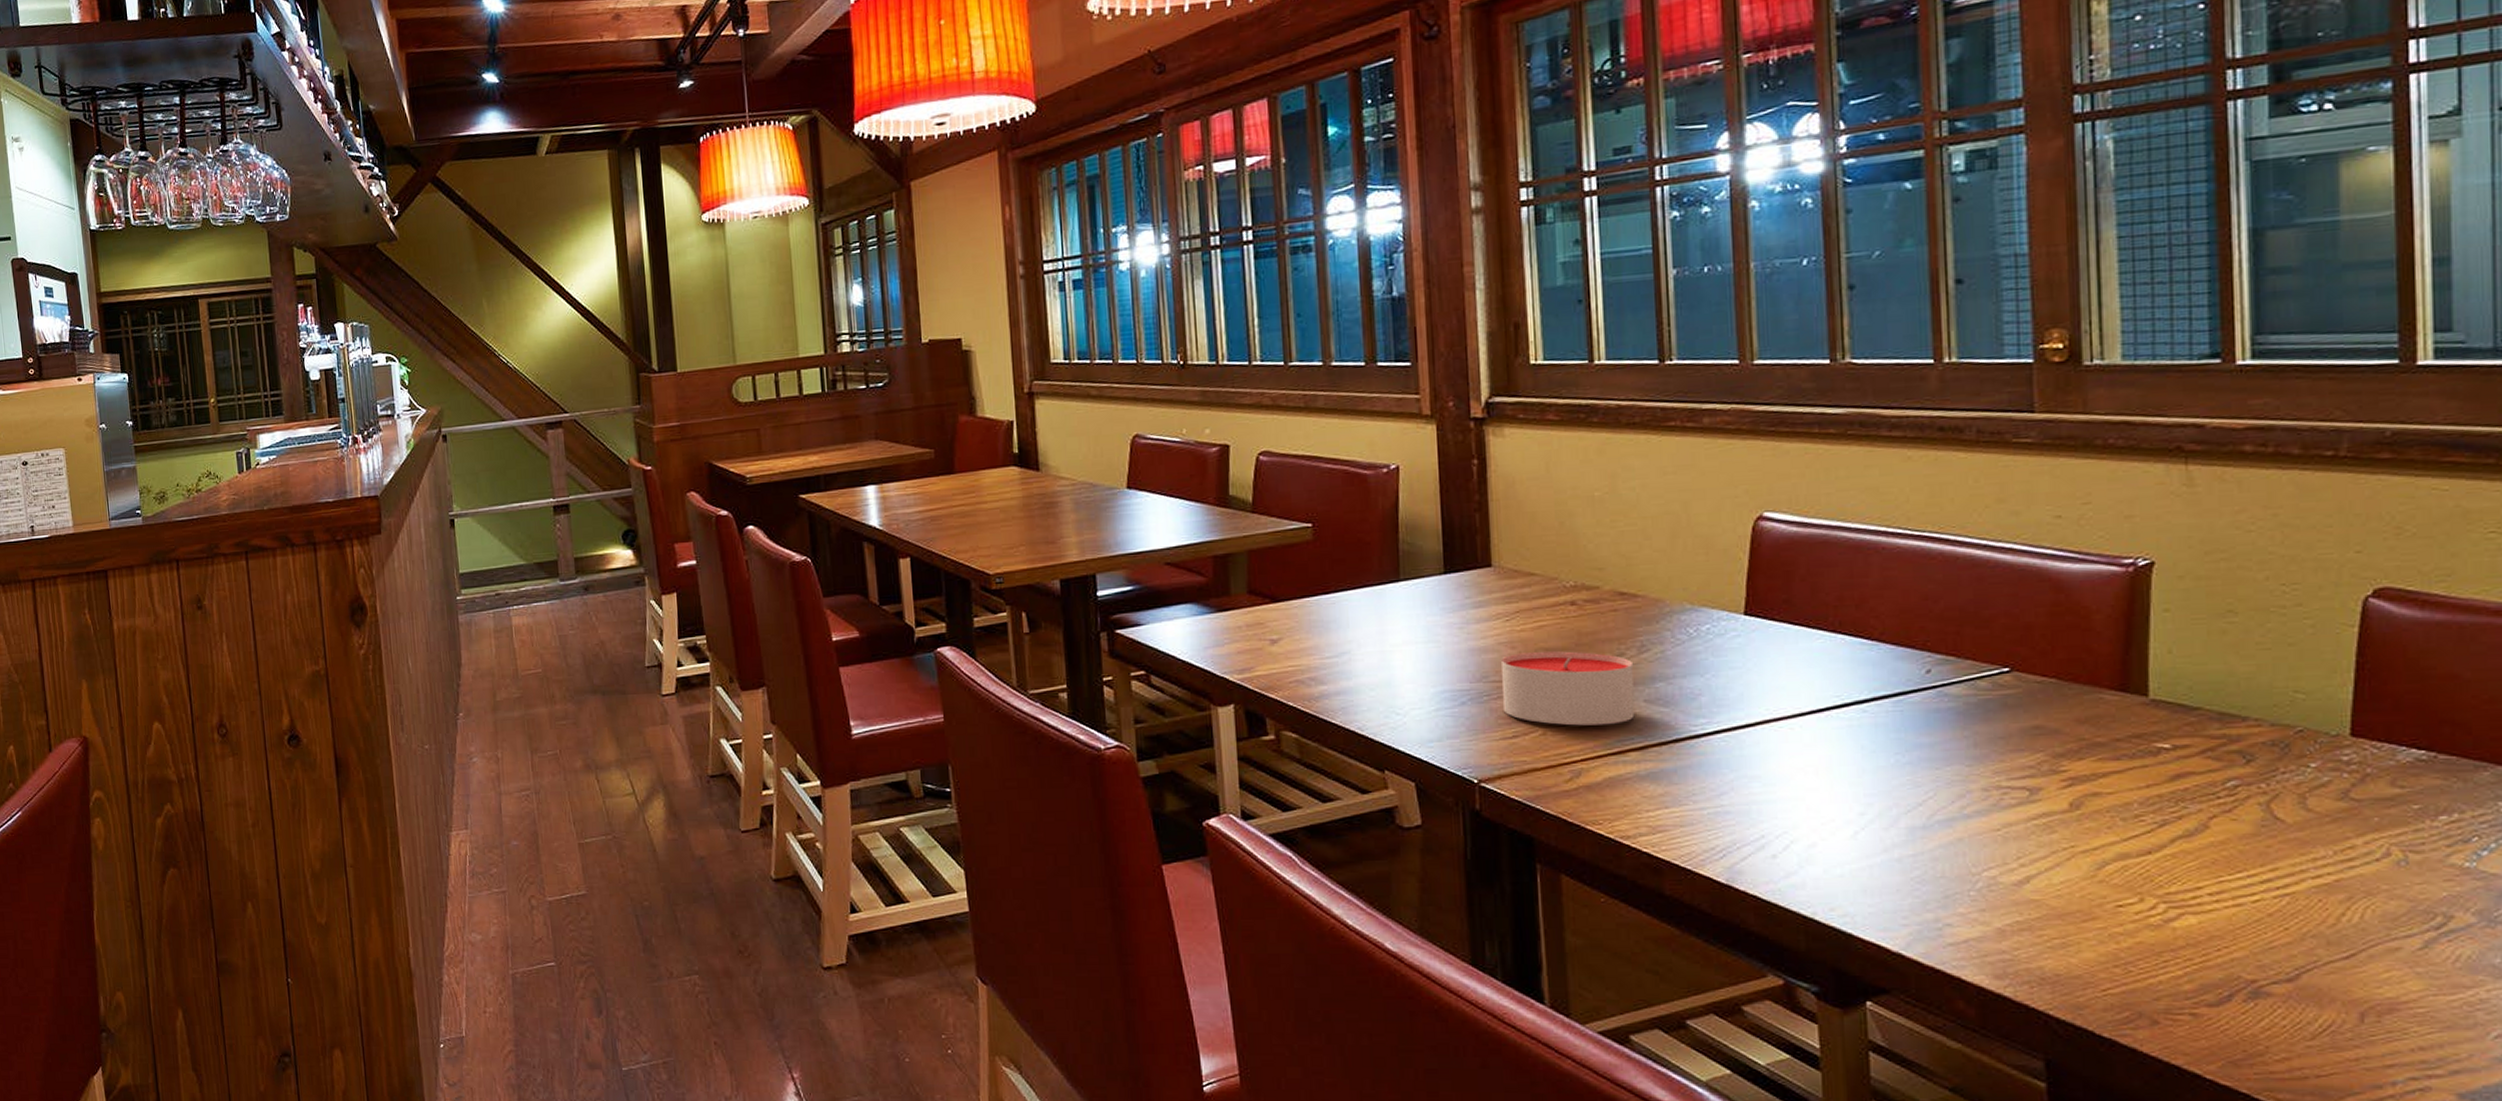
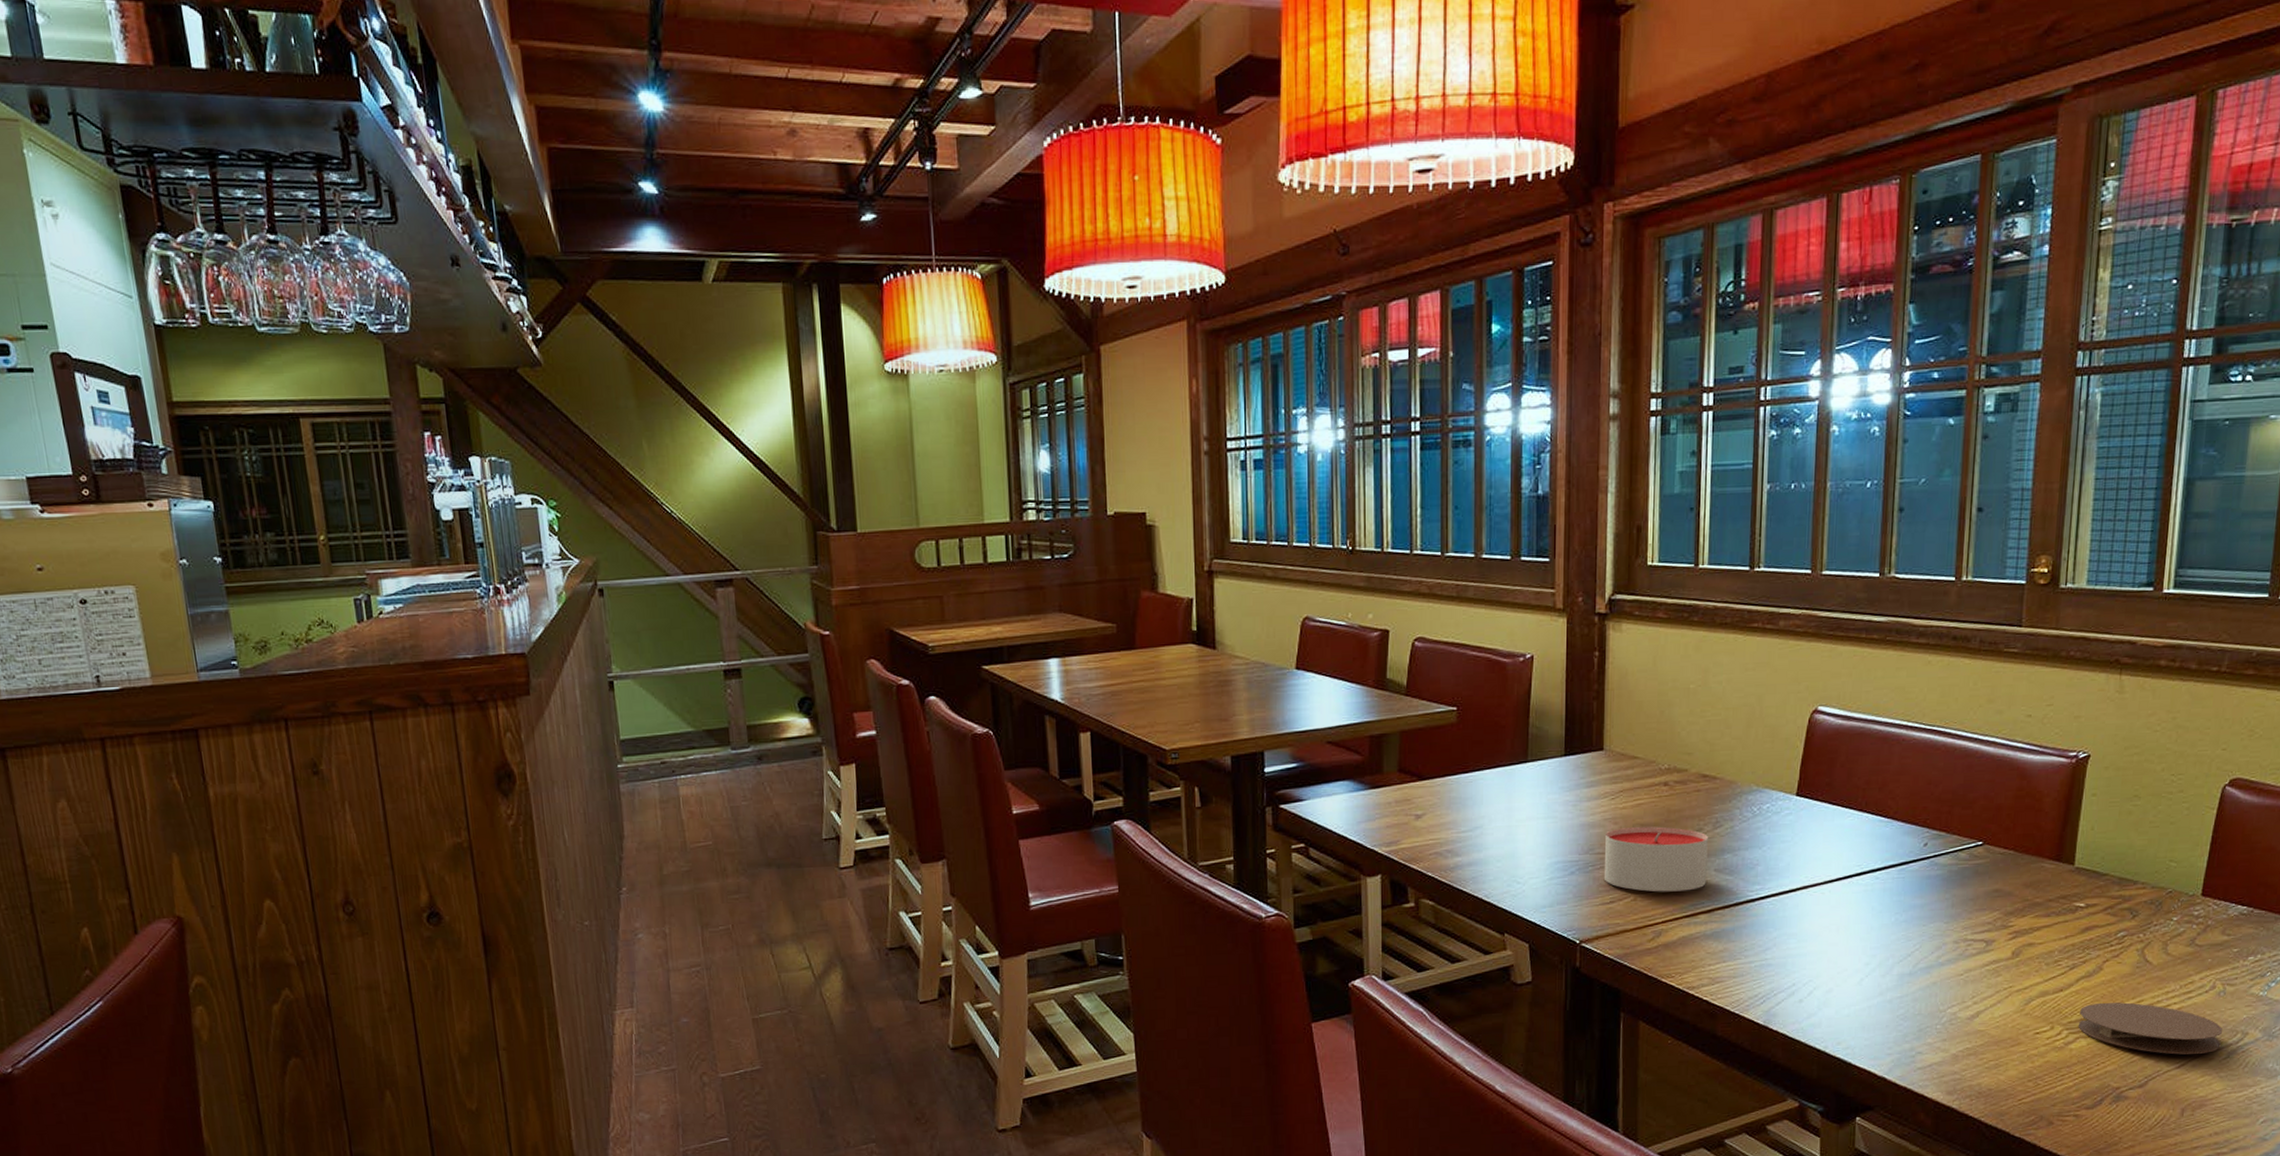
coaster: none [2180,869,2411,941] -> present [2078,1002,2222,1055]

